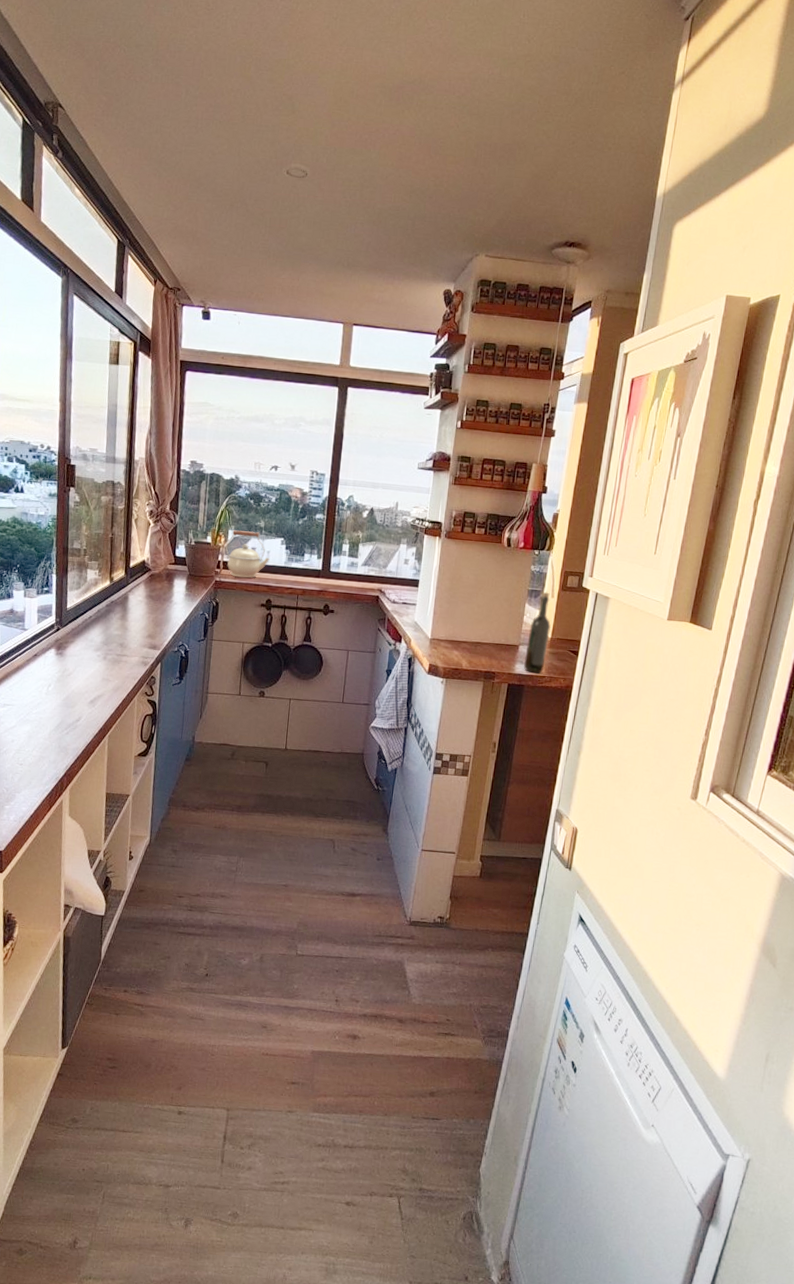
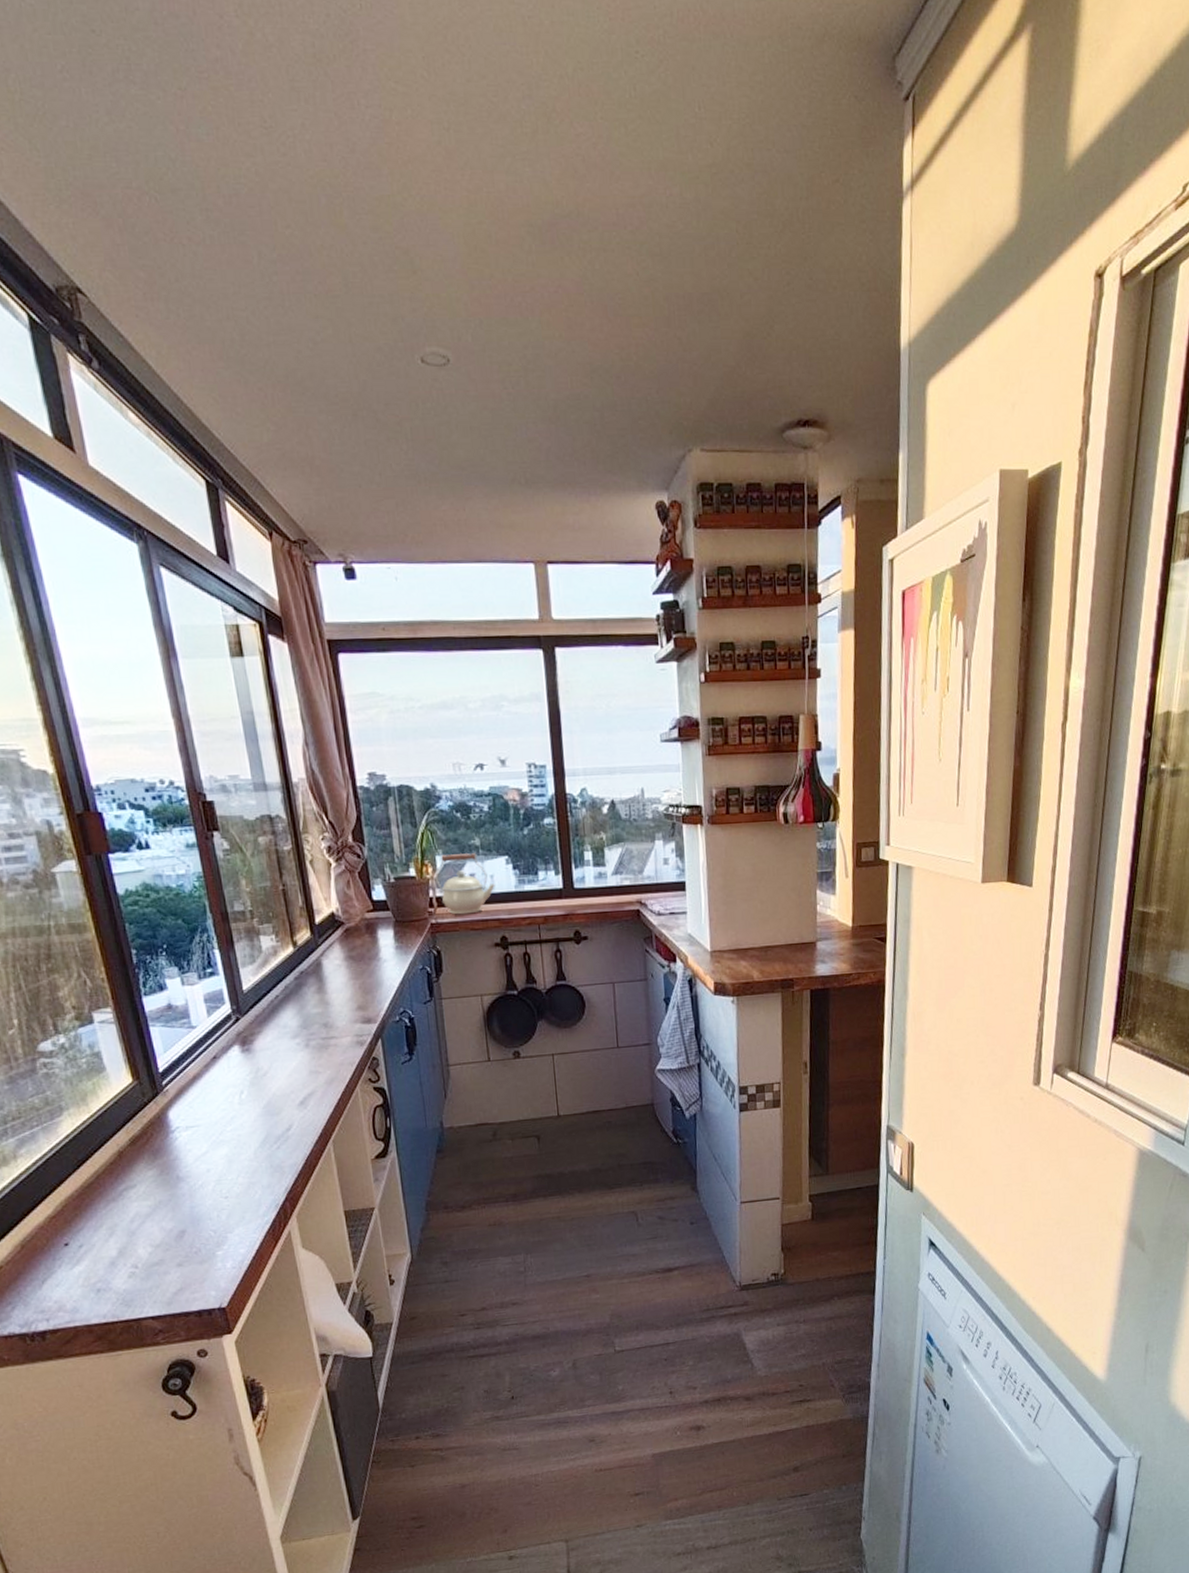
wine bottle: present [524,591,552,674] -> none [825,872,851,973]

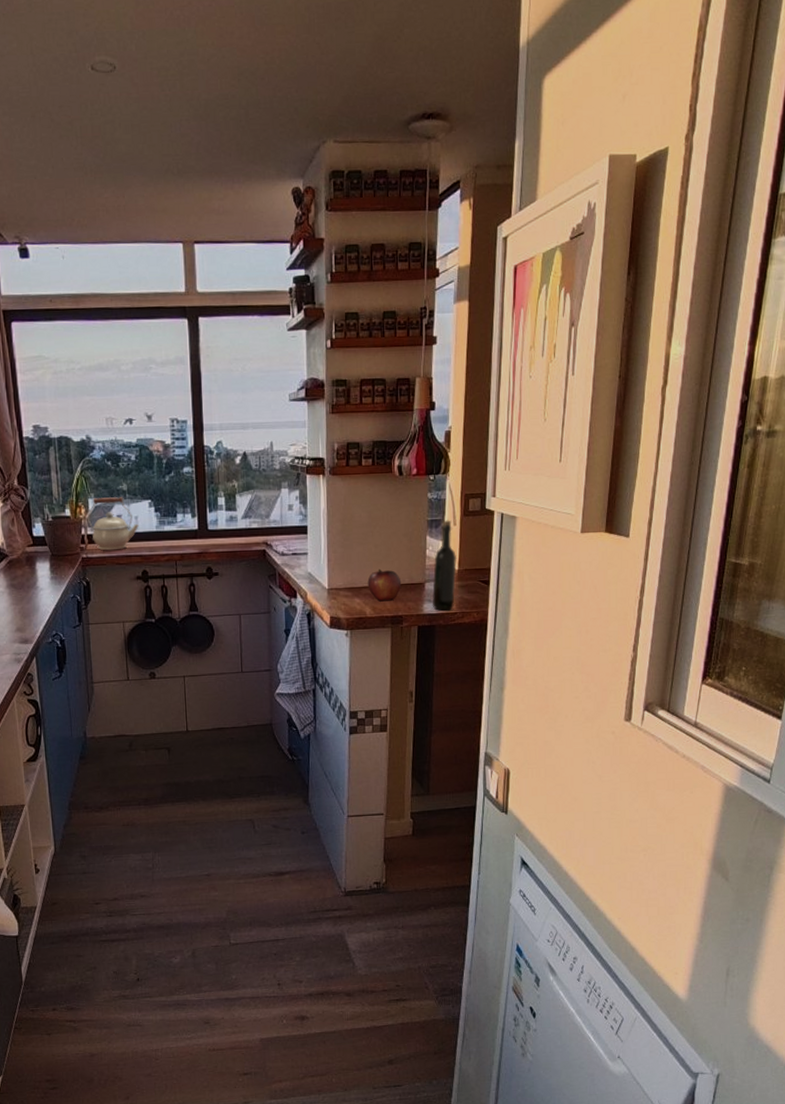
fruit: none [754,927,791,964] -> present [367,568,402,602]
wine bottle: none [825,872,851,973] -> present [432,520,458,611]

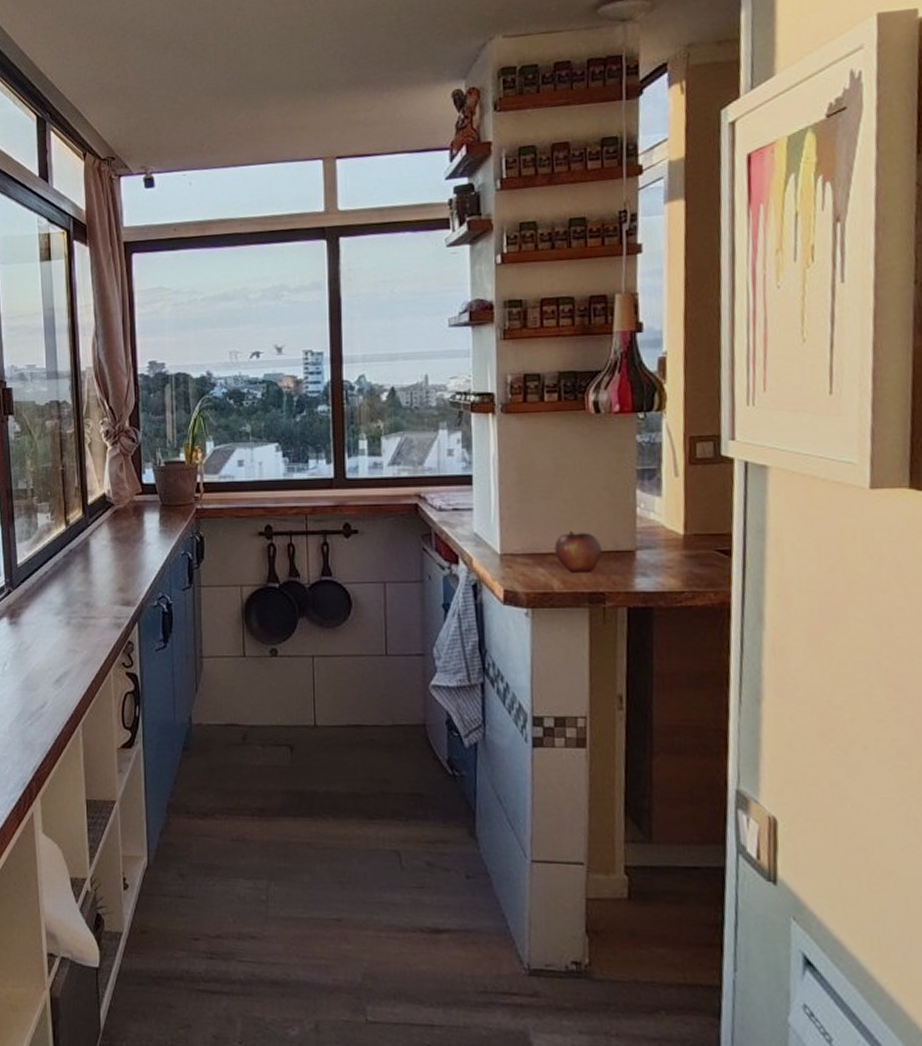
kettle: present [87,497,139,551] -> none [203,440,263,501]
wine bottle: present [432,520,458,611] -> none [647,469,682,589]

